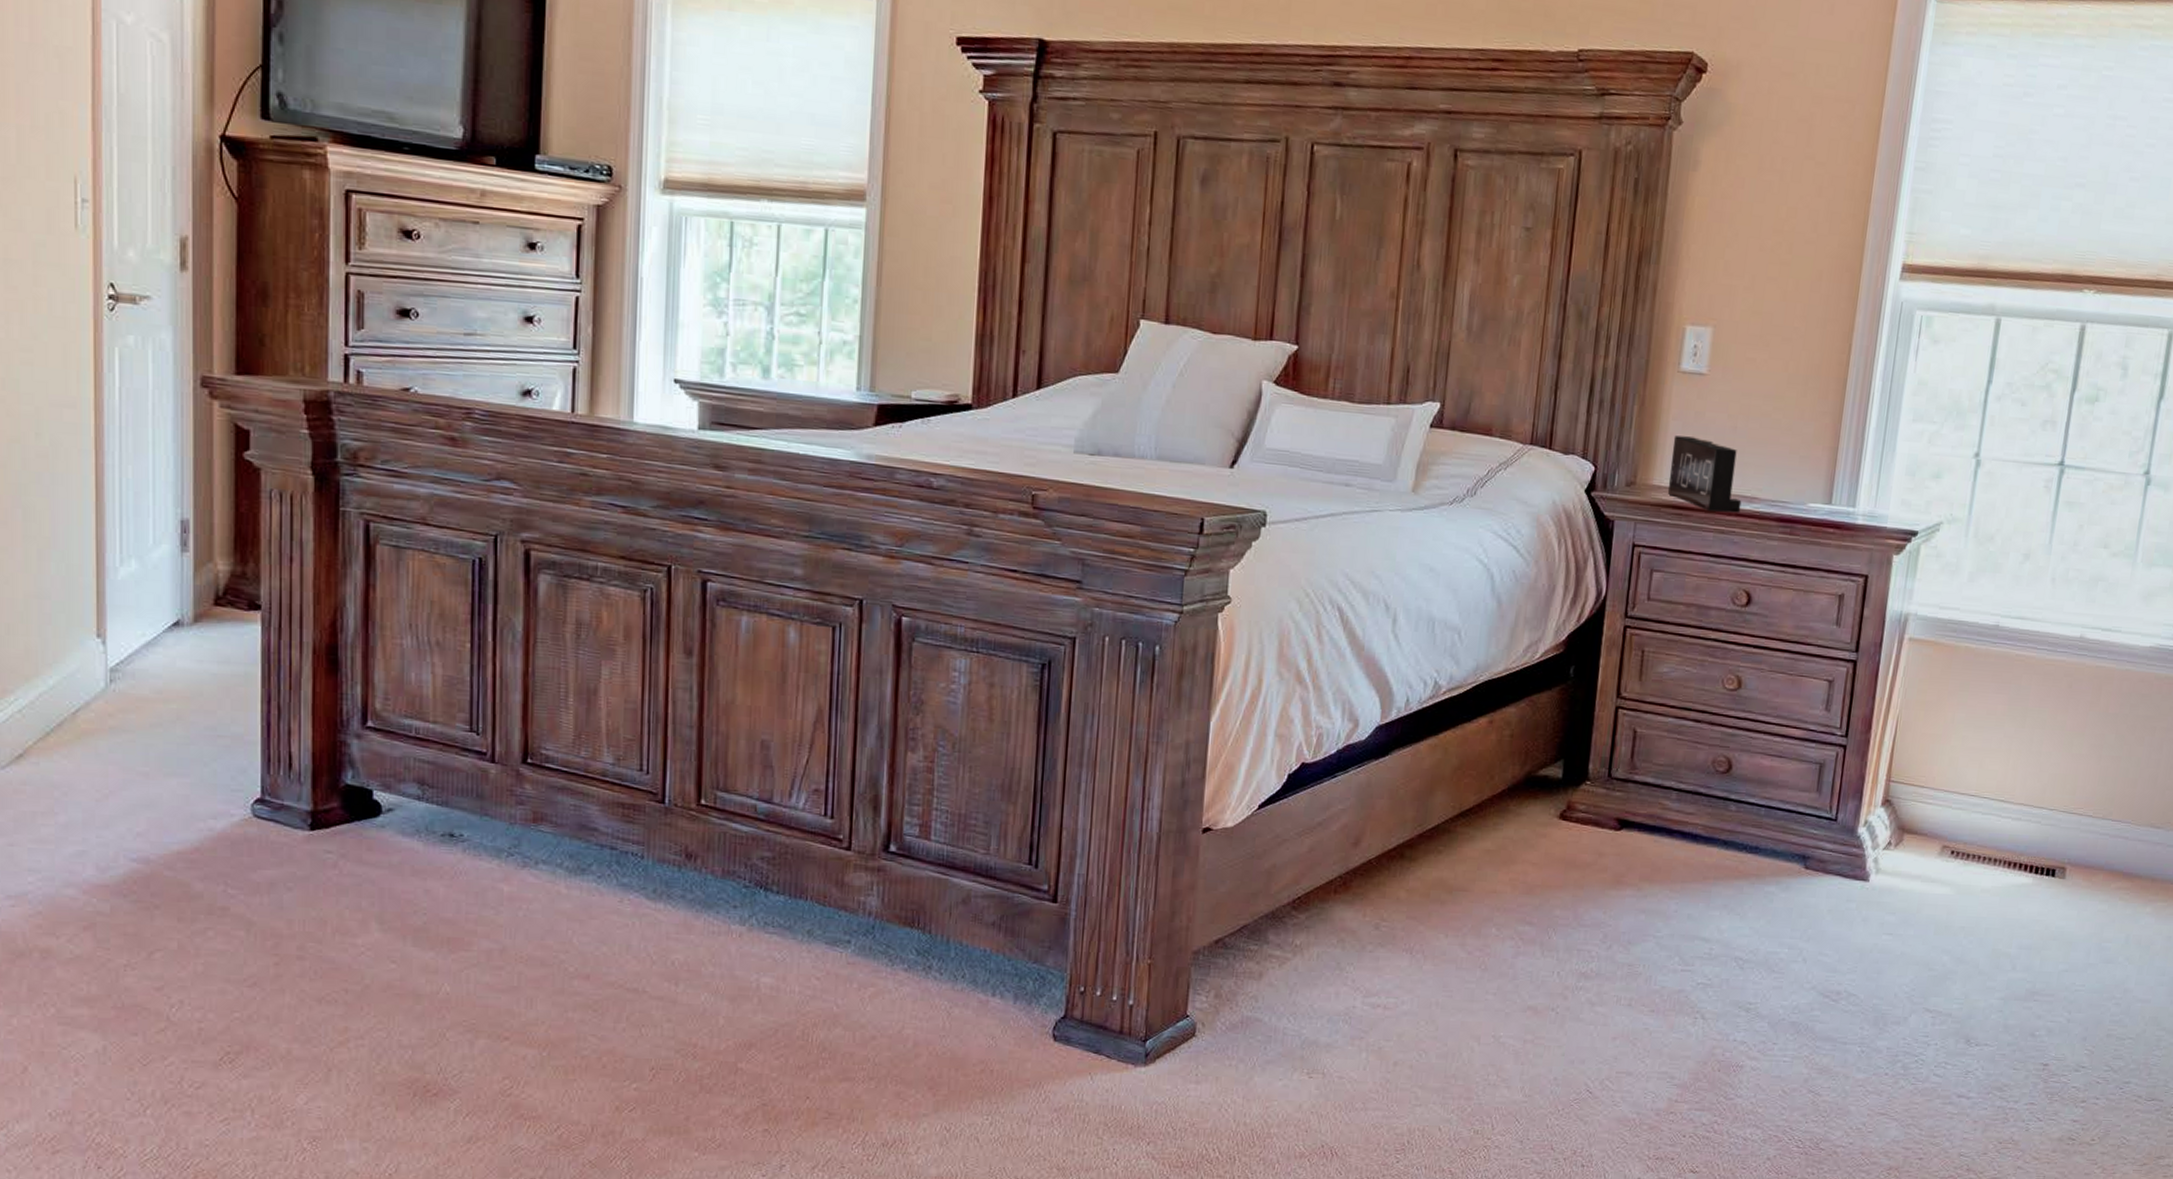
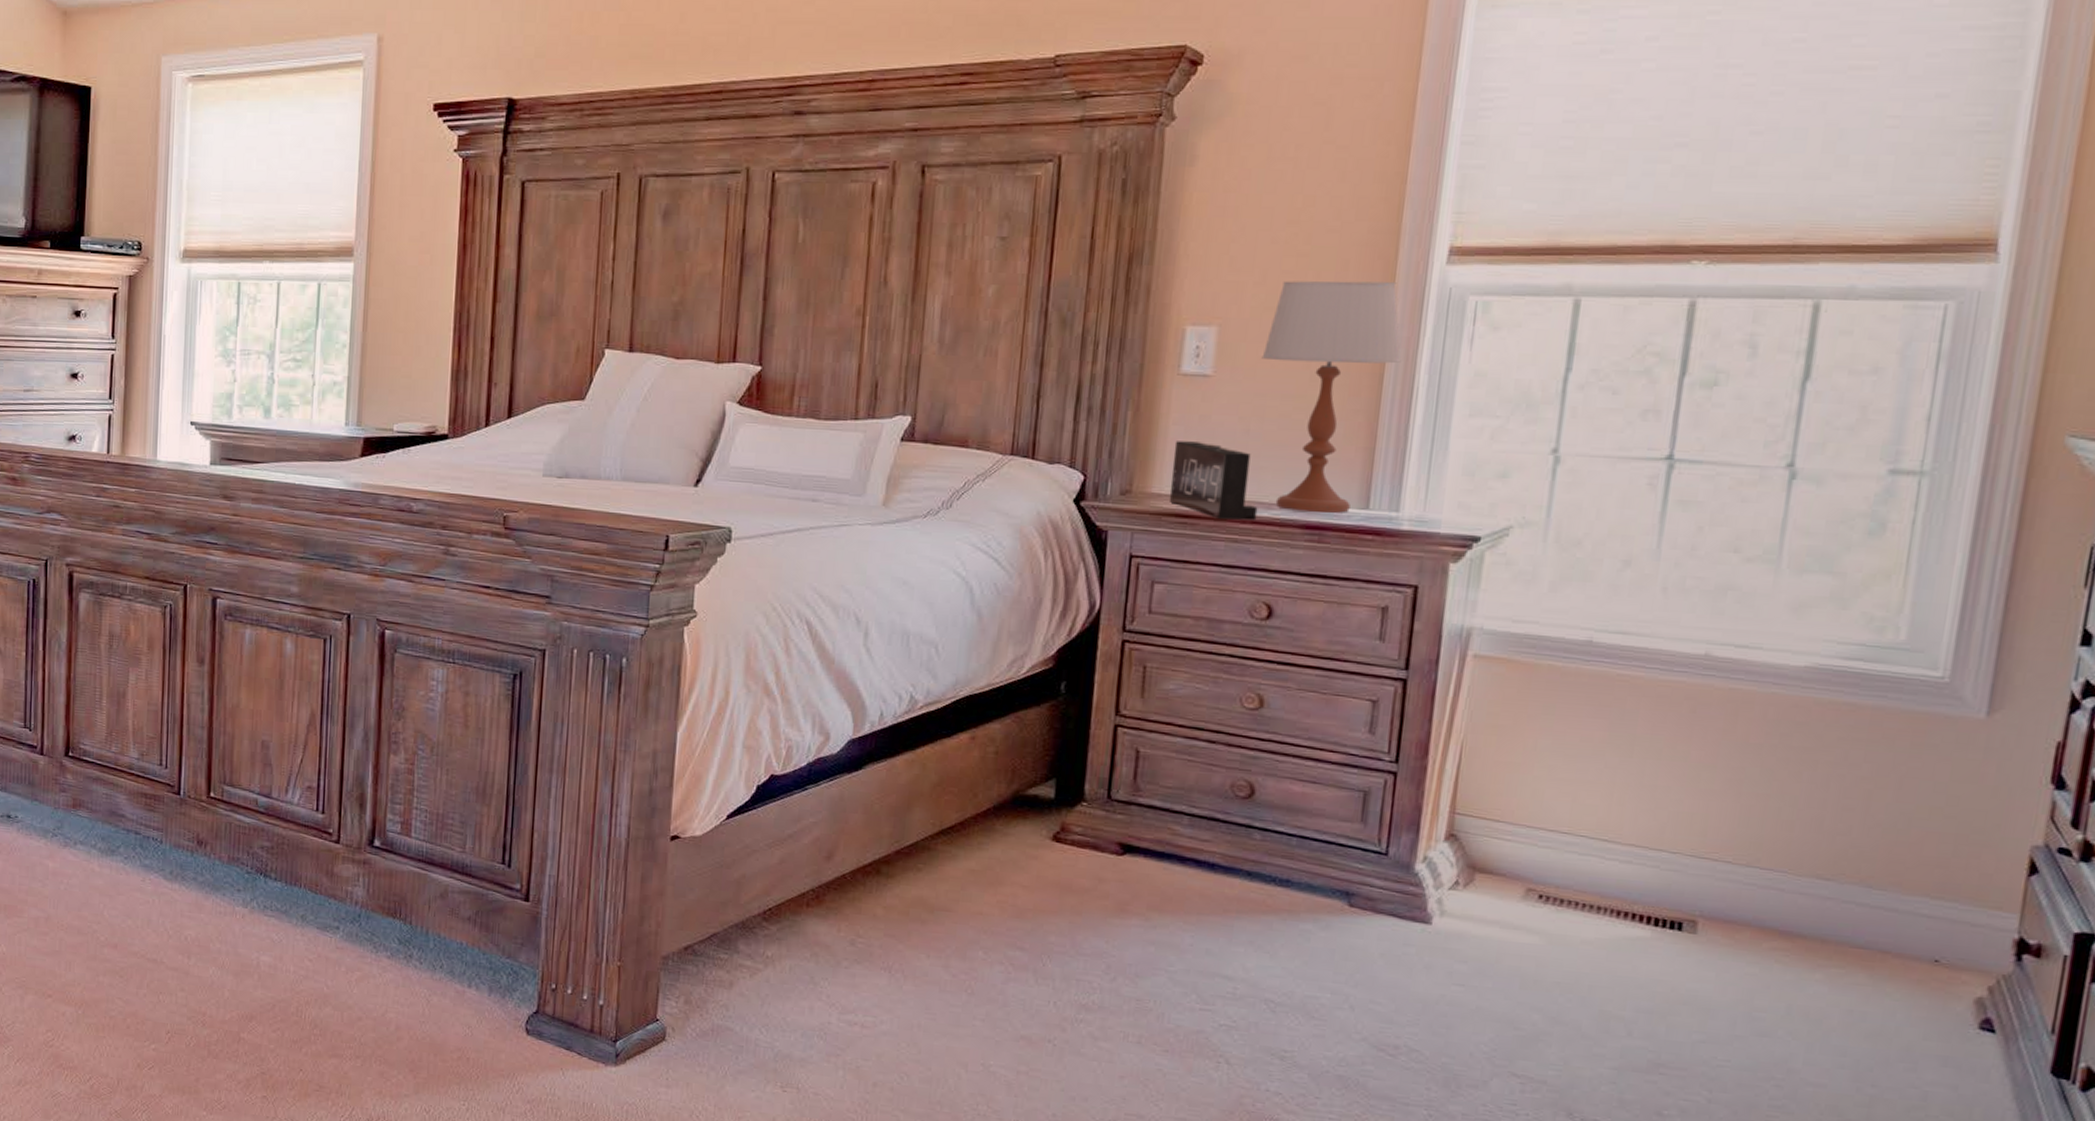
table lamp: none [1748,287,1861,508] -> present [1261,280,1401,514]

